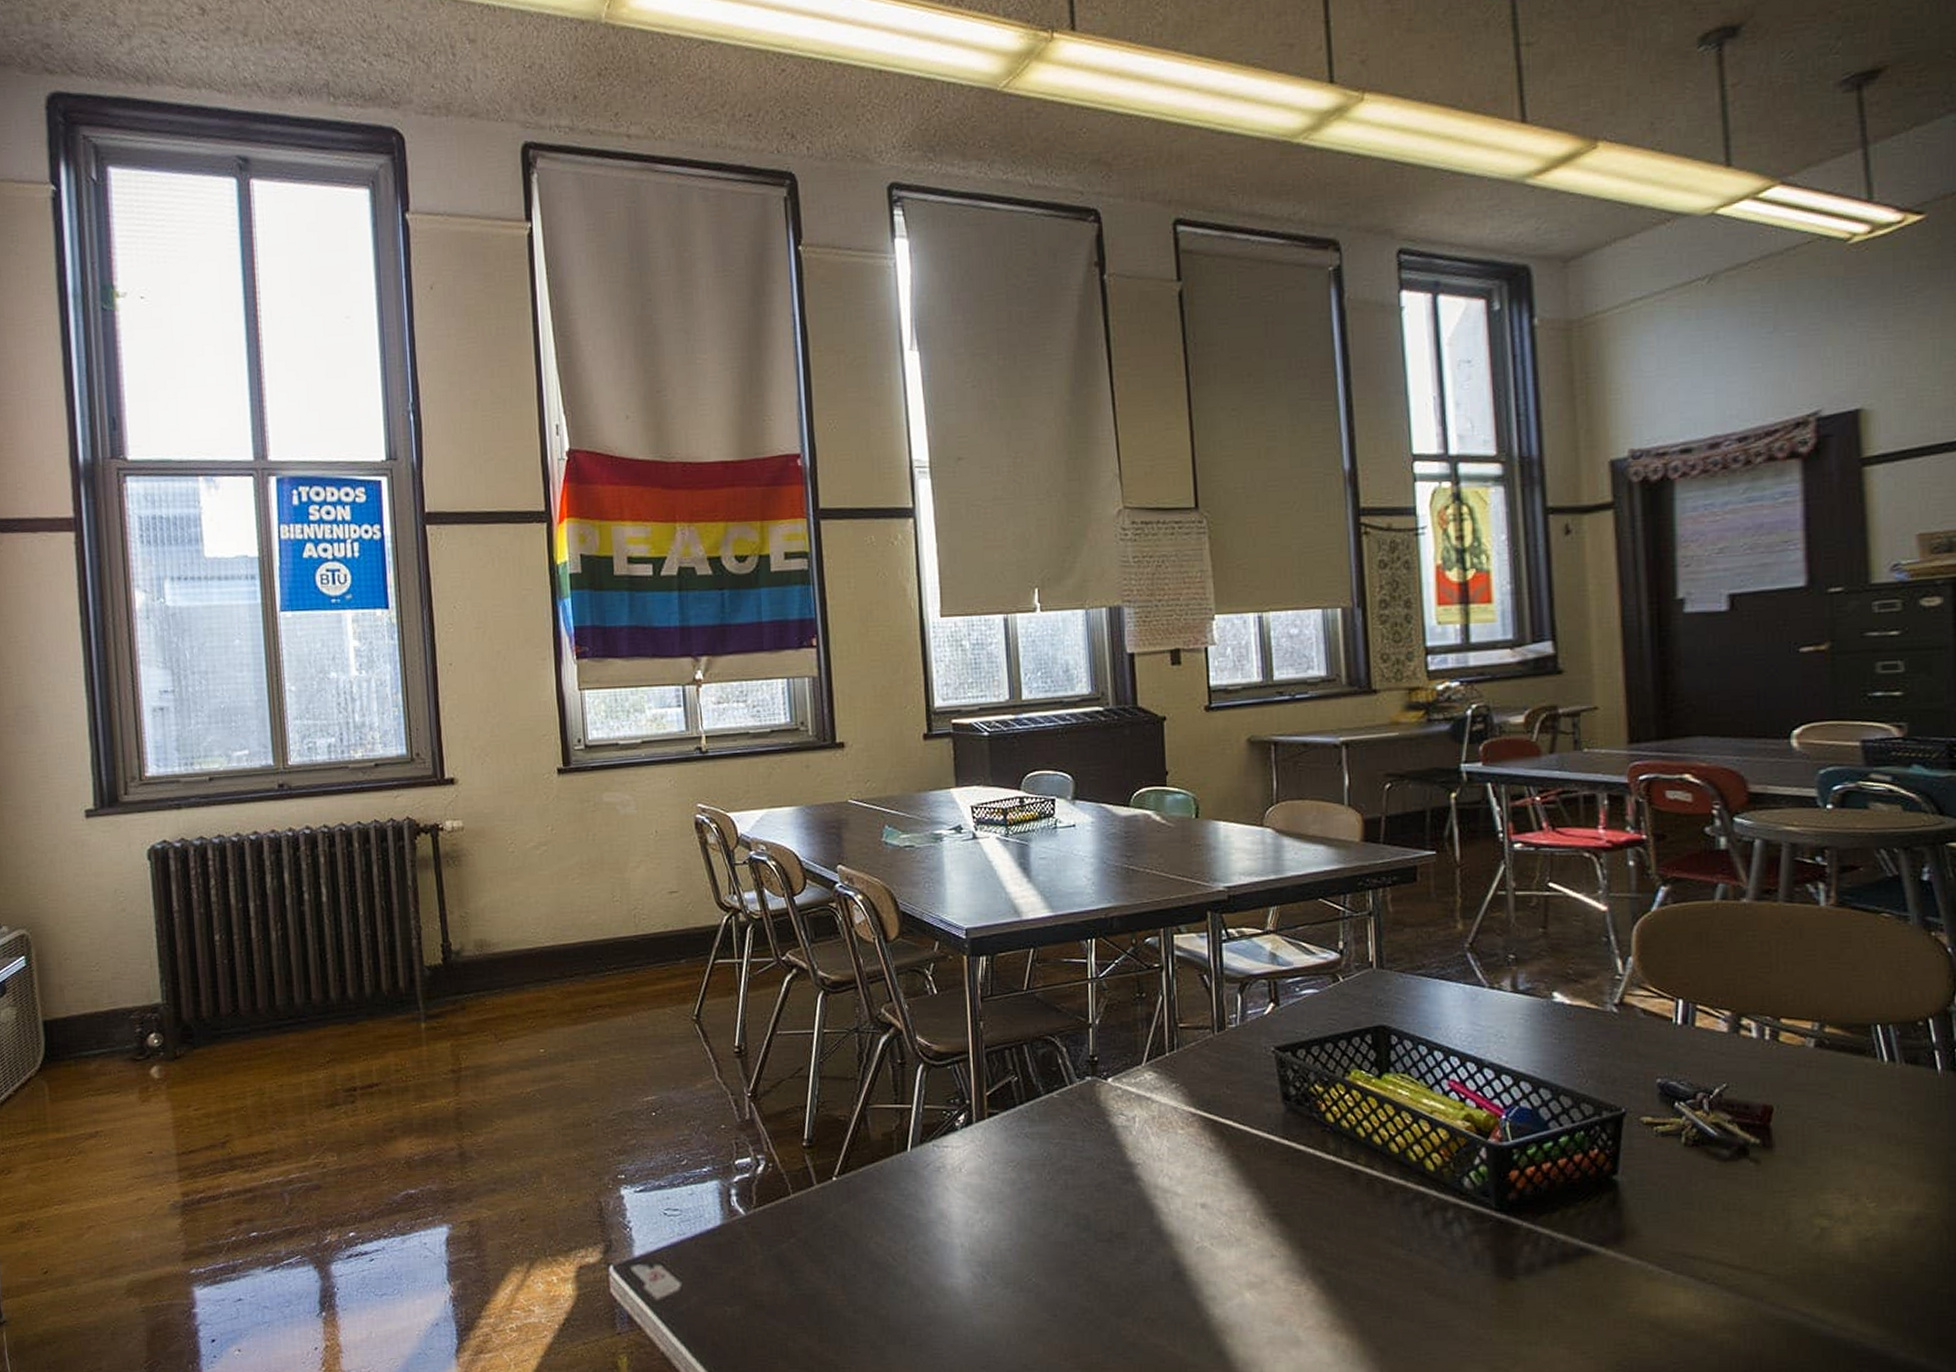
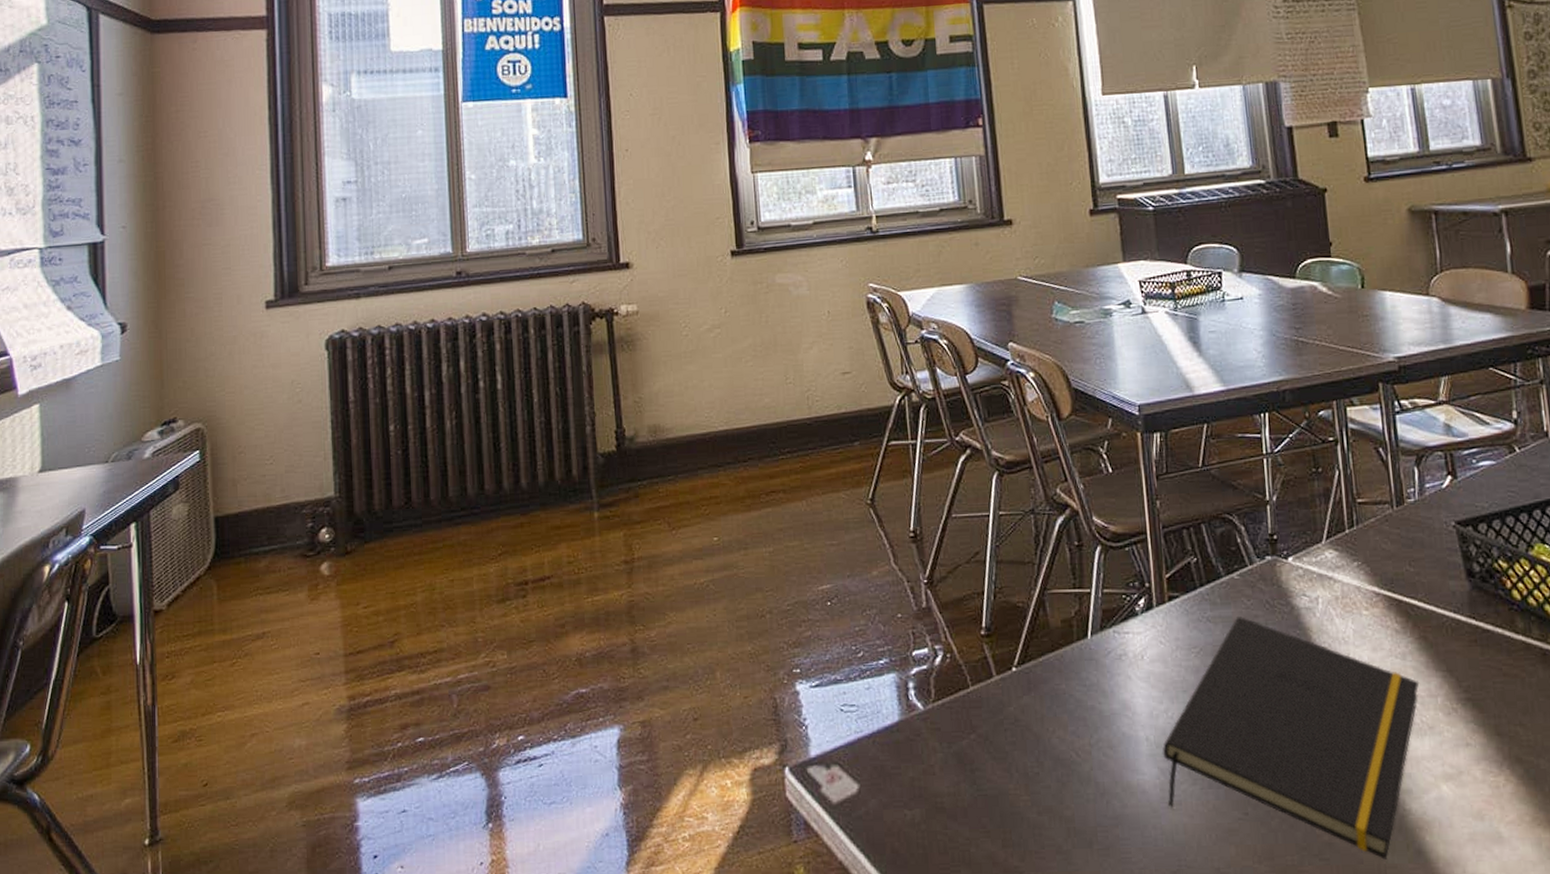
notepad: none [976,1132,1230,1359] -> present [1162,615,1420,860]

